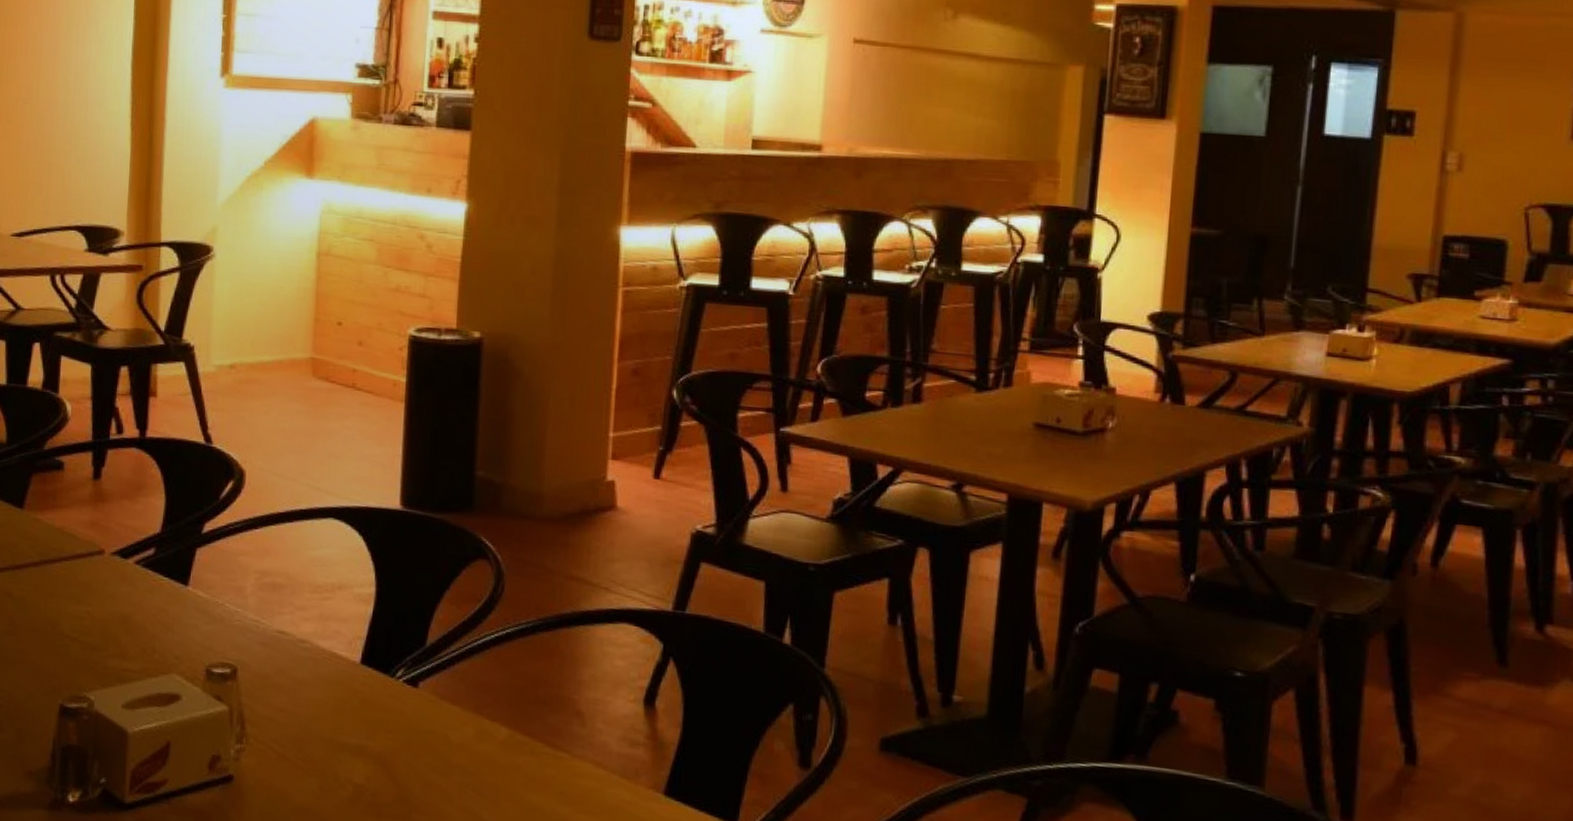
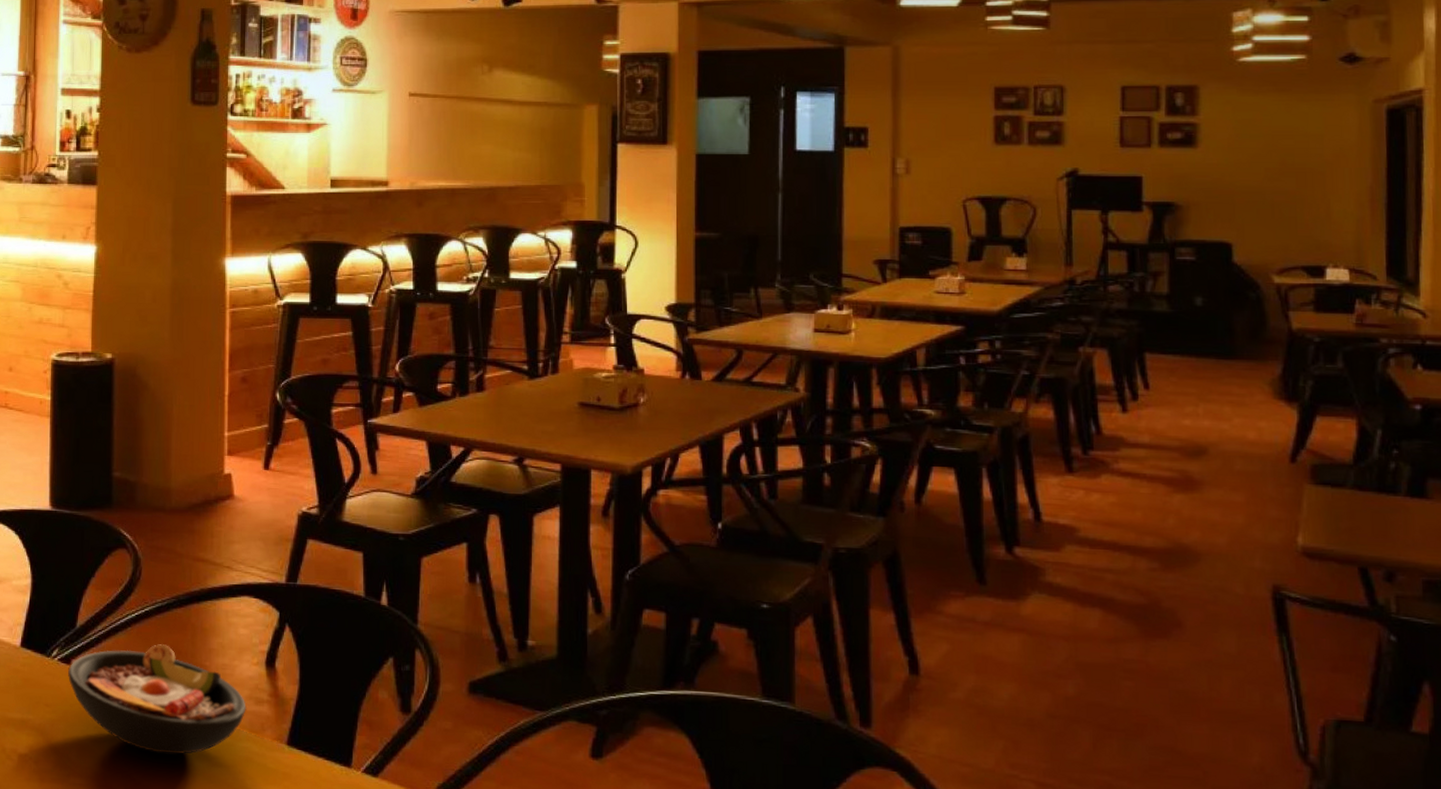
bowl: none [414,671,619,797] -> present [68,644,246,755]

